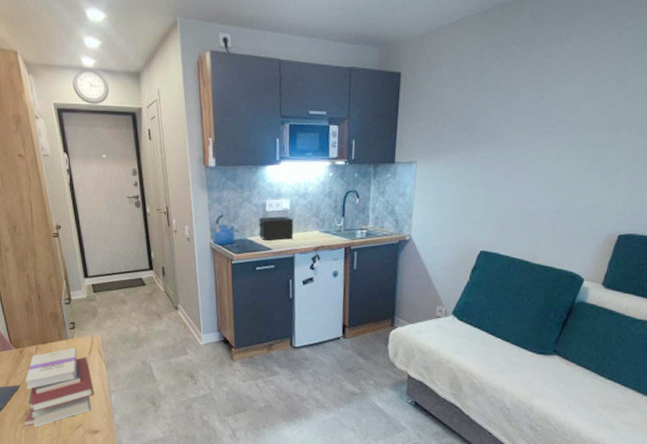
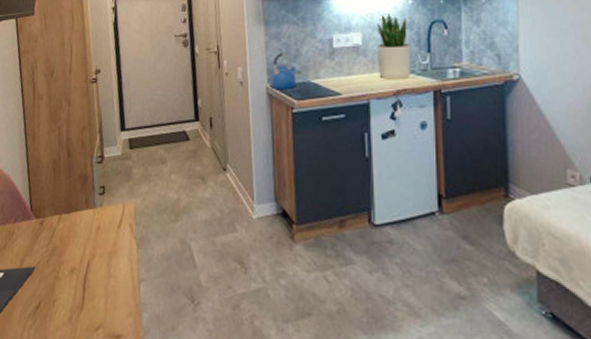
books: present [23,347,94,427] -> none [34,218,121,326]
toaster: present [259,216,294,240] -> none [325,54,368,83]
planter: none [302,183,329,239] -> present [377,13,411,80]

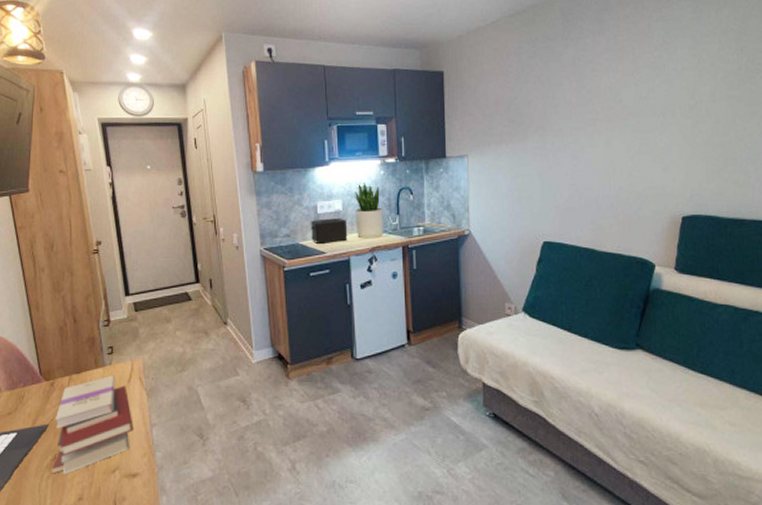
books: none [34,218,121,326] -> present [51,375,133,474]
kettle: present [270,53,297,91] -> none [263,219,287,252]
toaster: none [325,54,368,83] -> present [311,218,348,244]

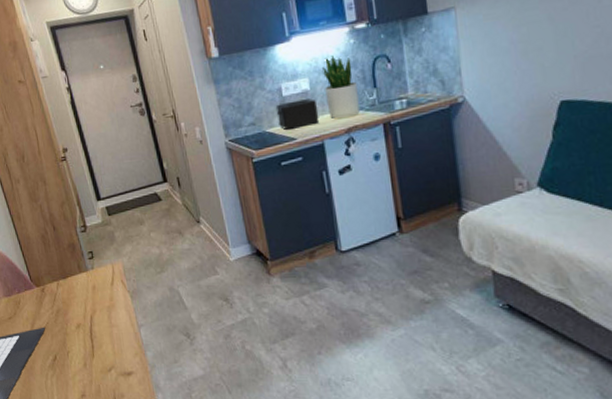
books: present [51,375,133,474] -> none [50,278,123,373]

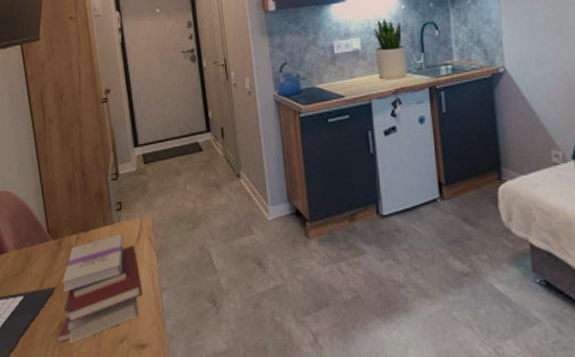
books: none [50,278,123,373] -> present [57,233,142,343]
kettle: none [227,108,253,144] -> present [277,61,302,97]
toaster: present [277,98,320,130] -> none [328,58,368,87]

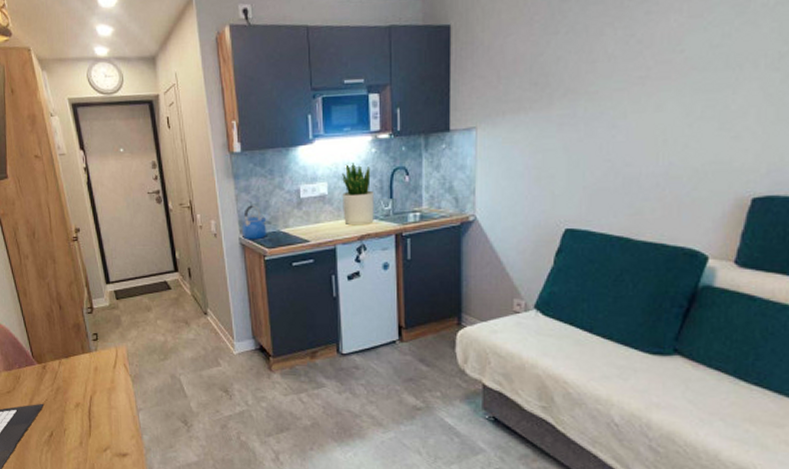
books: present [57,233,142,343] -> none [49,360,121,450]

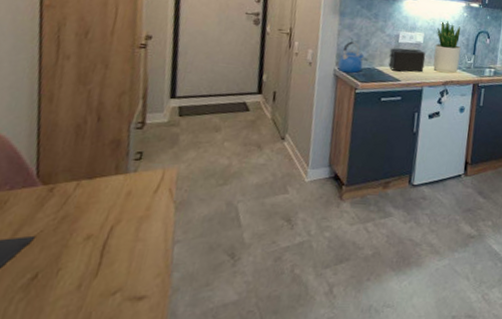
toaster: none [293,203,334,231] -> present [388,48,425,73]

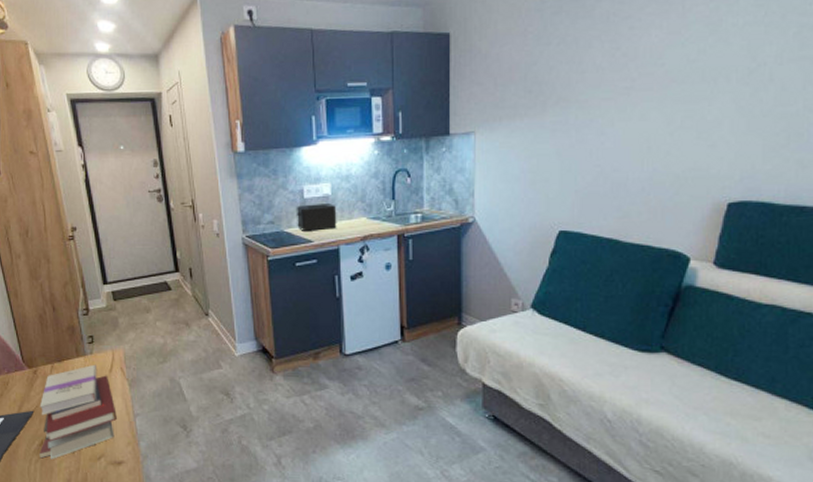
books: none [26,183,152,296] -> present [38,364,117,459]
kettle: present [338,41,365,74] -> none [245,205,271,240]
planter: present [433,21,461,74] -> none [346,164,377,226]

